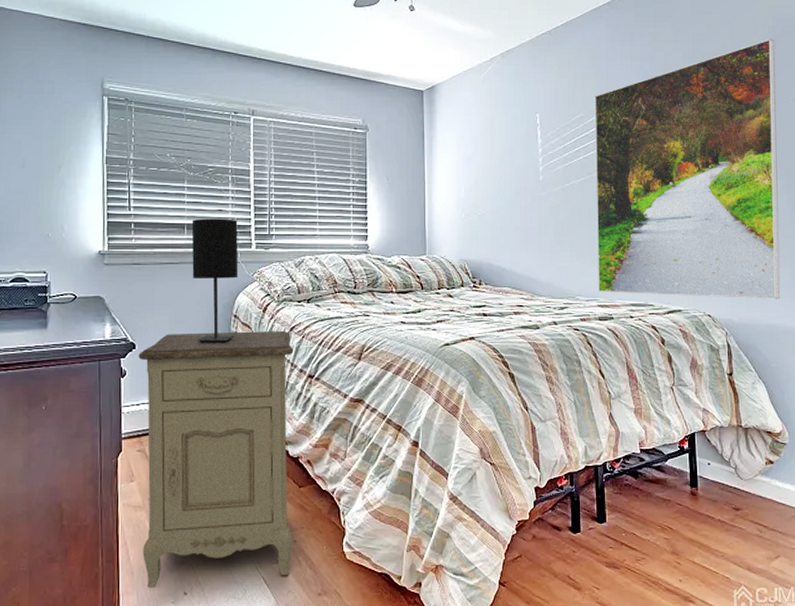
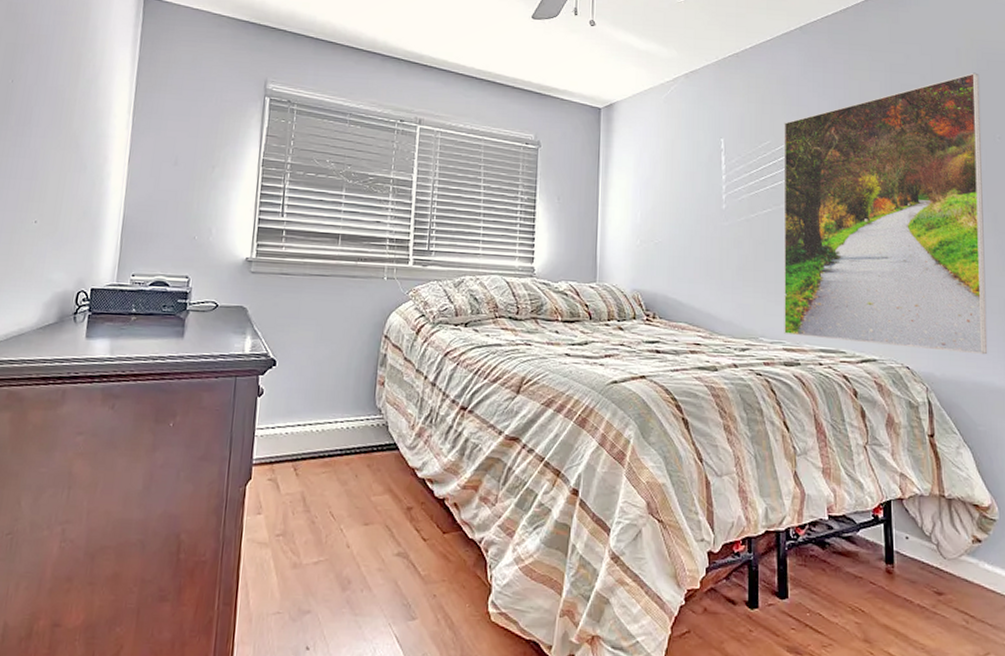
nightstand: present [138,330,294,588] -> none [264,351,447,639]
table lamp: present [191,218,239,343] -> none [342,229,396,365]

